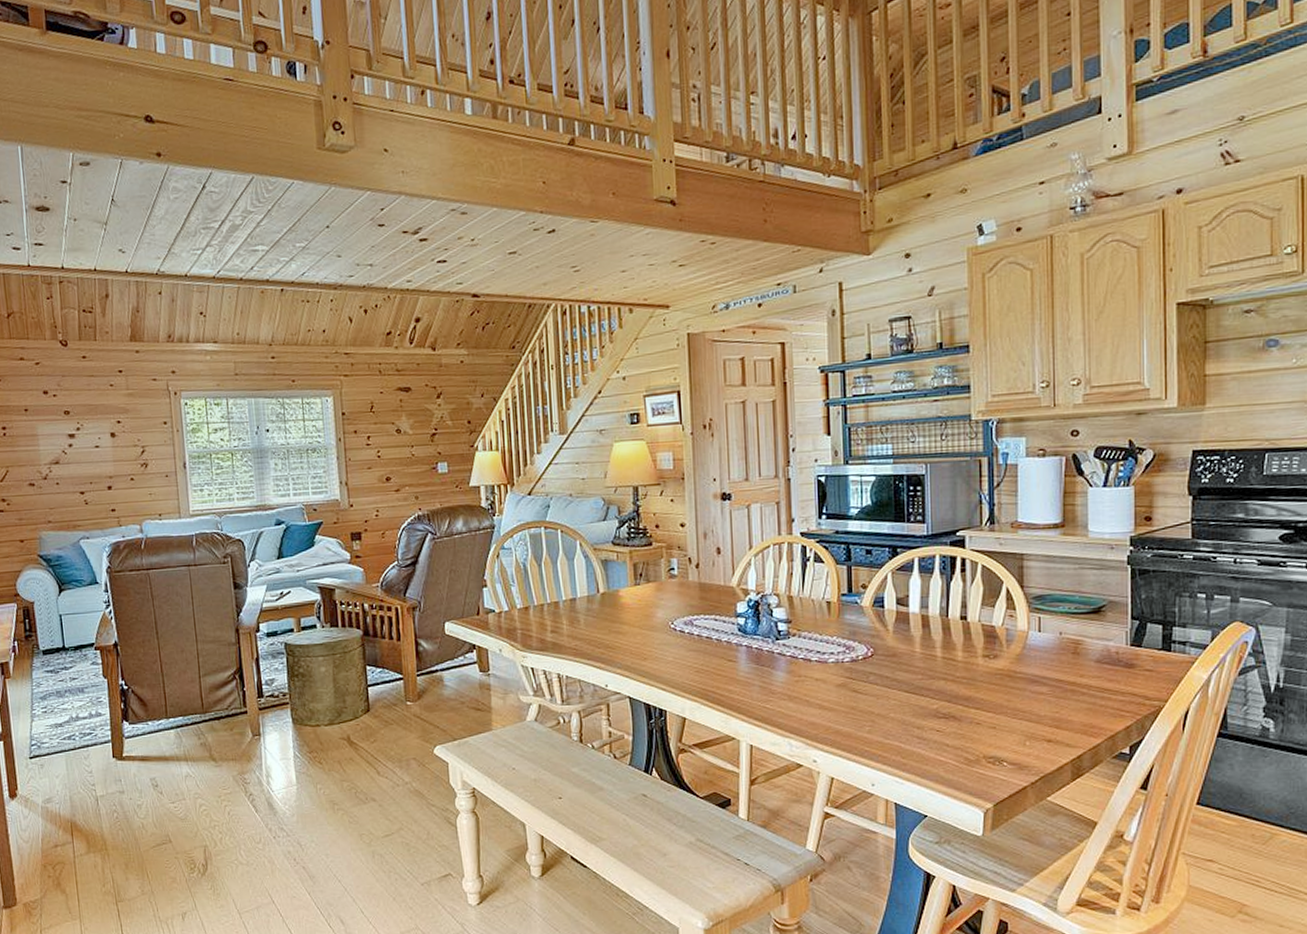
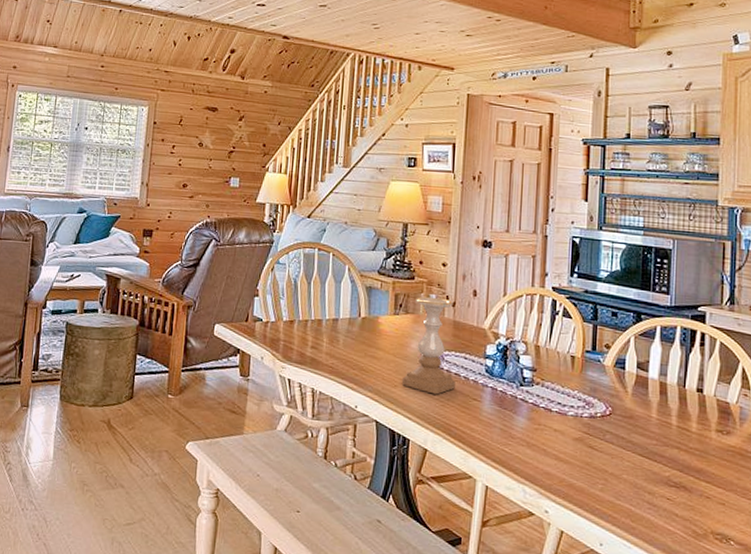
candle holder: none [651,560,708,662] -> present [401,296,455,395]

